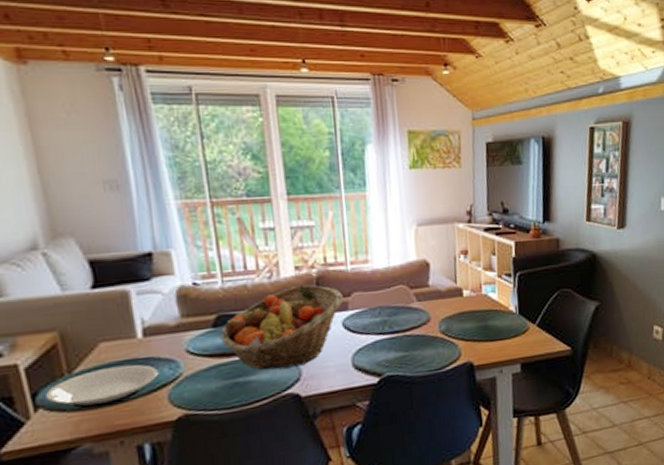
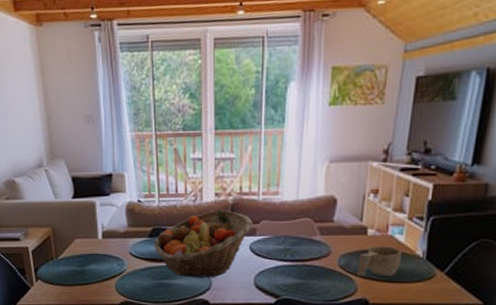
plate: present [46,364,159,409] -> none [43,257,111,285]
cup: none [458,305,498,340] -> present [357,246,402,276]

